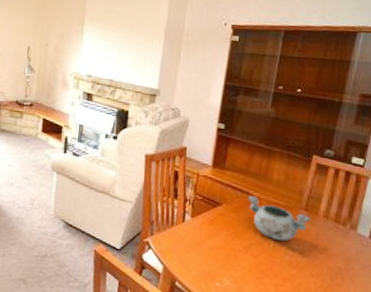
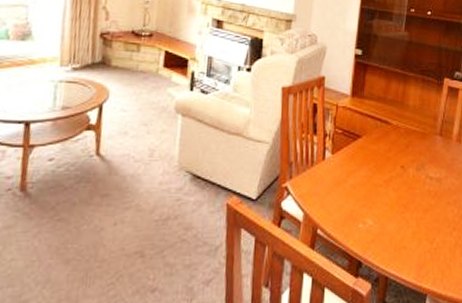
decorative bowl: present [247,196,310,241] -> none [386,125,445,171]

